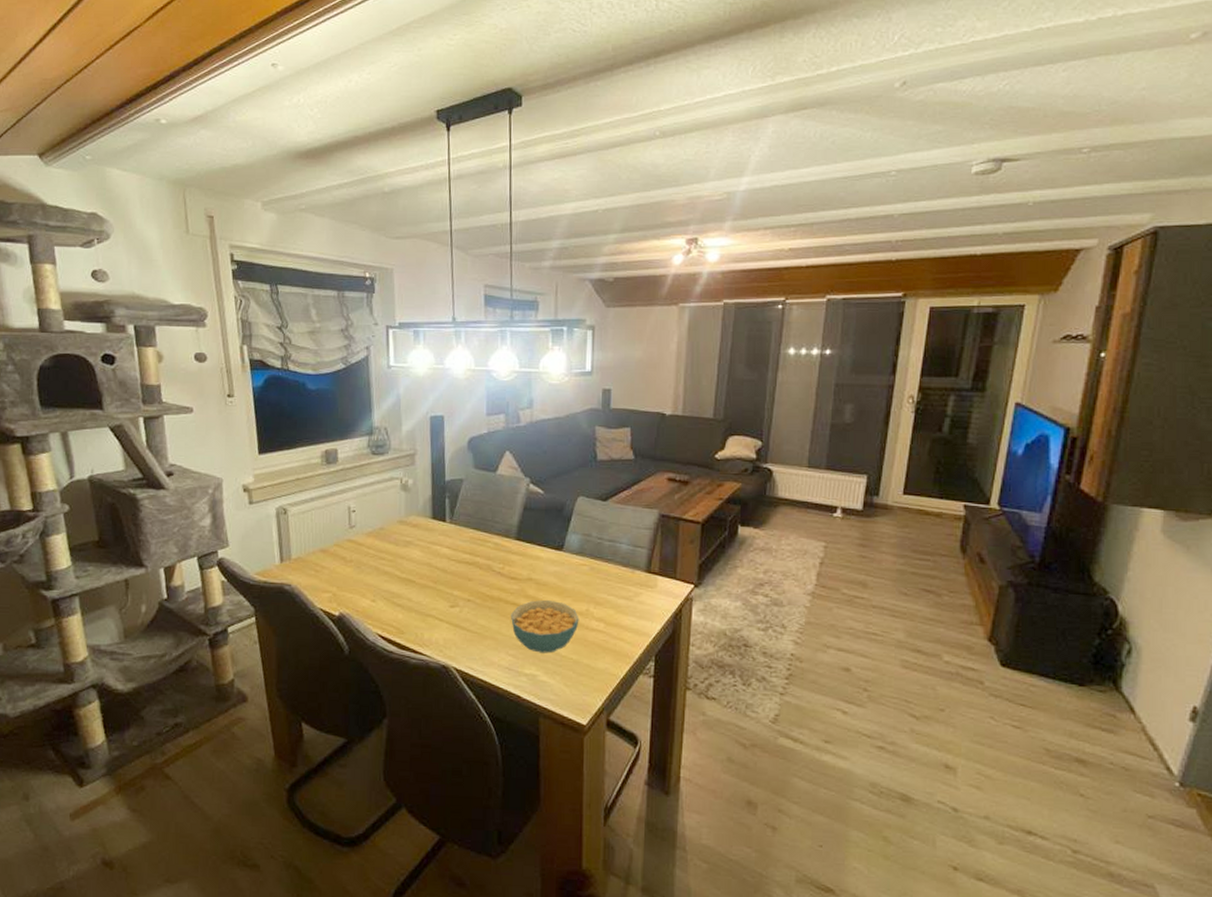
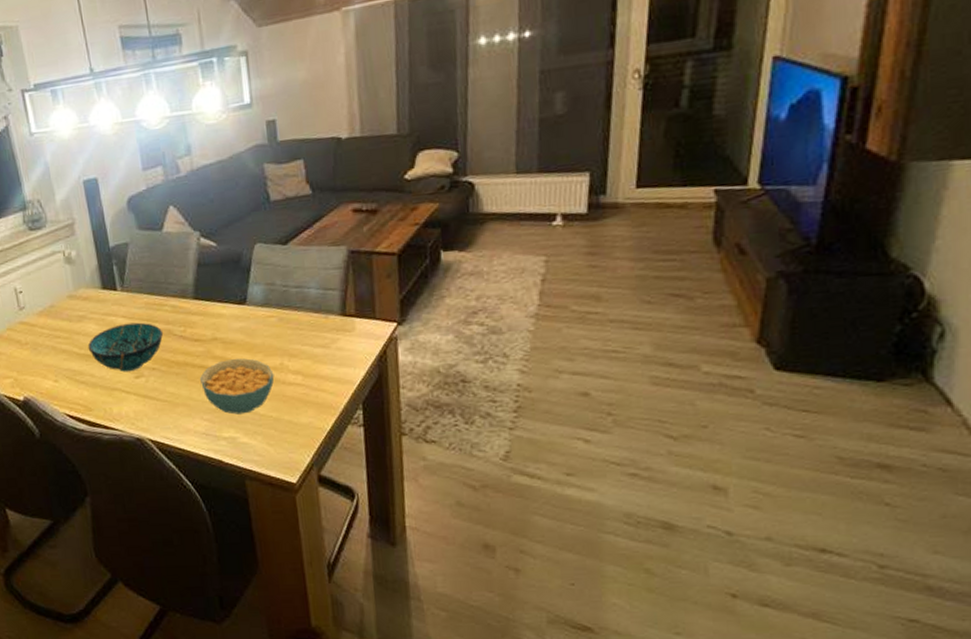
decorative bowl: none [409,554,483,601] -> present [87,322,164,372]

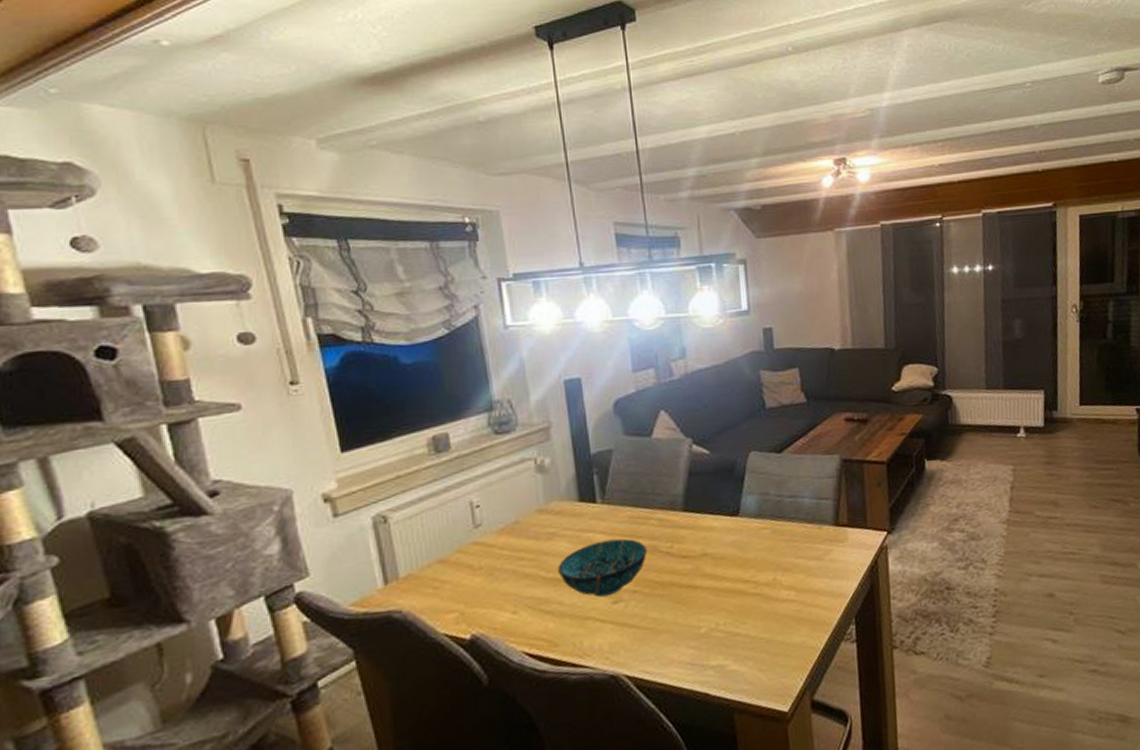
cereal bowl: present [200,358,275,415] -> none [687,574,767,639]

